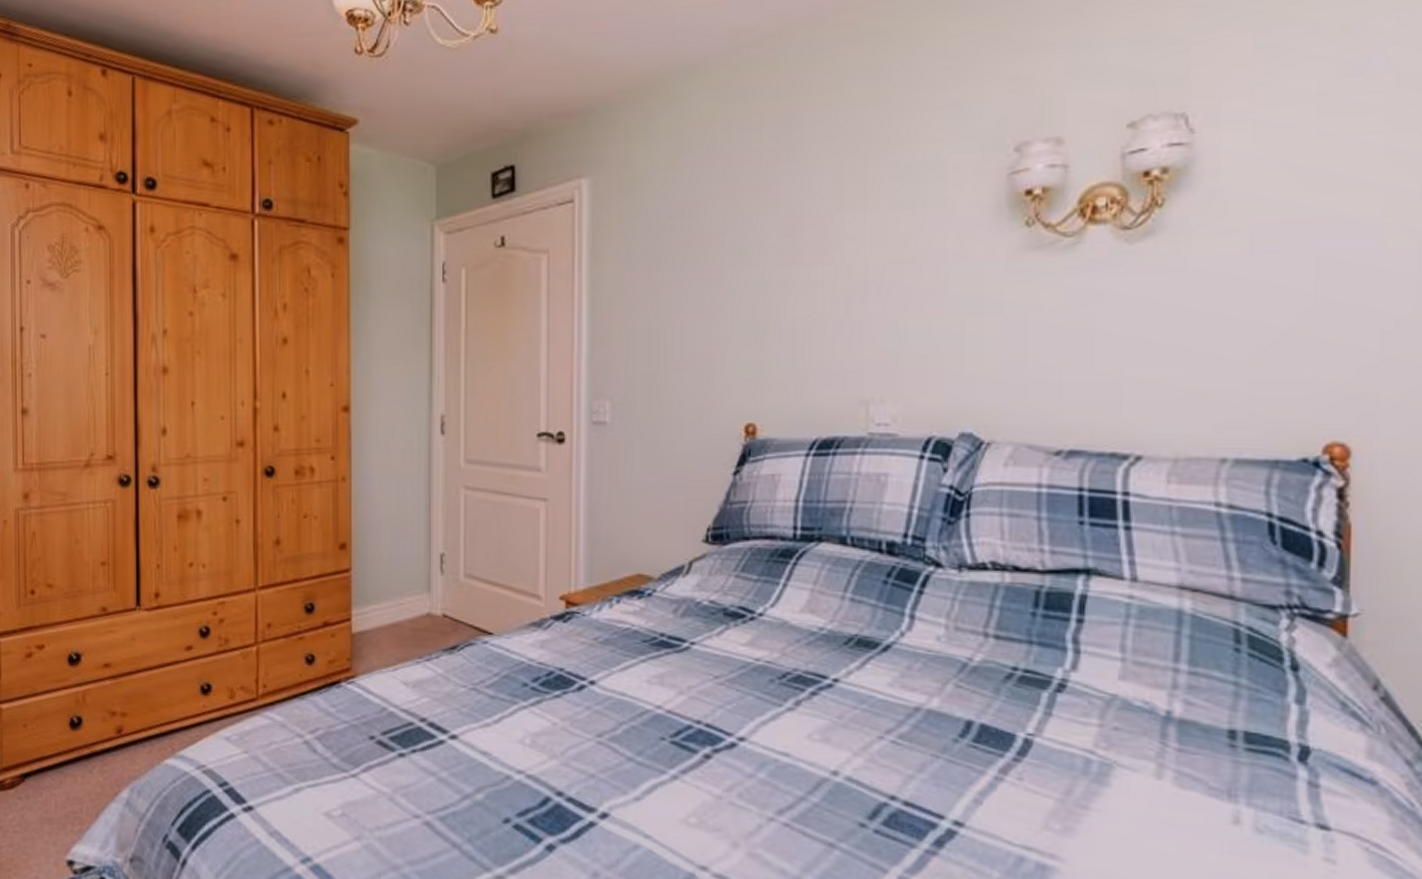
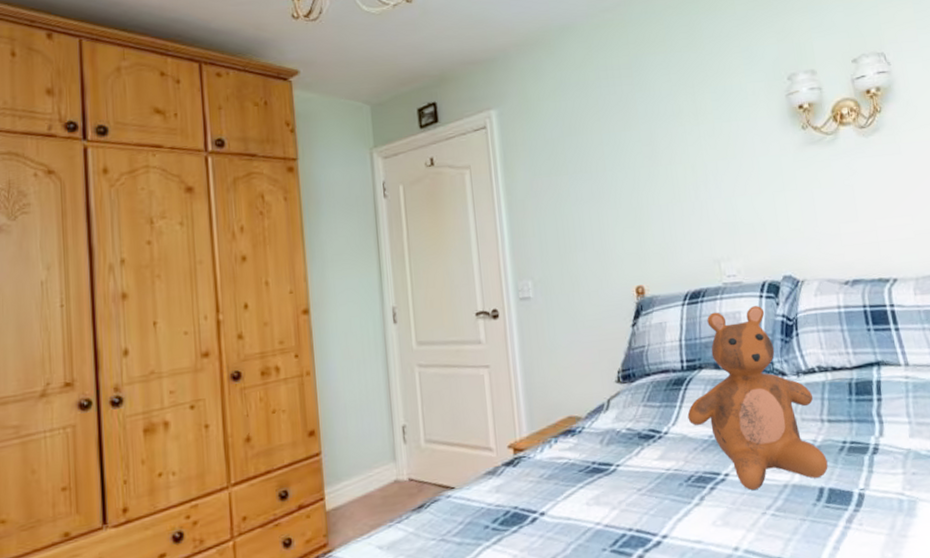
teddy bear: none [793,469,984,707] -> present [687,306,828,491]

